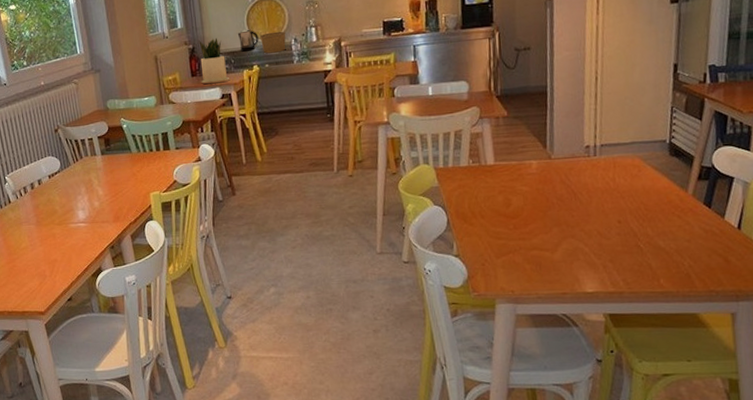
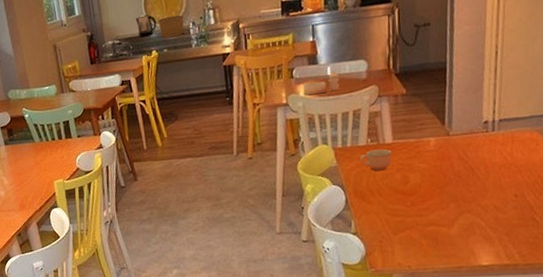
planter: present [199,37,229,85] -> none [97,23,128,72]
sugar bowl: none [404,92,442,115] -> present [302,71,340,96]
cup: none [461,170,494,193] -> present [359,149,392,171]

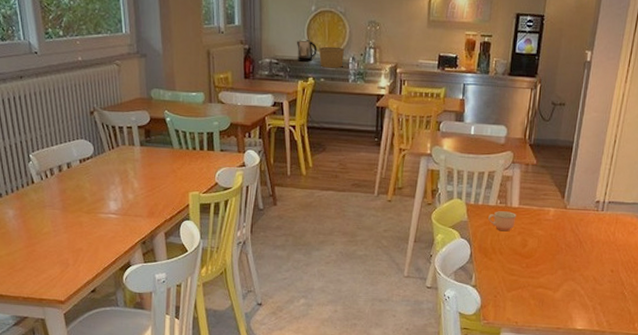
sugar bowl: present [302,71,340,96] -> none [447,132,481,151]

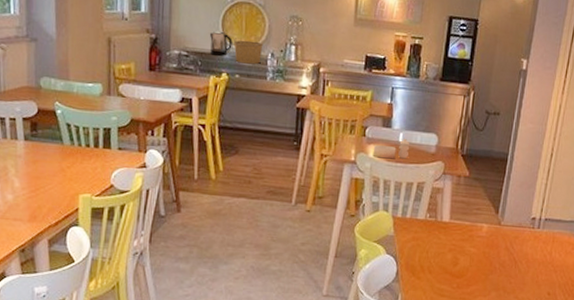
sugar bowl: none [447,132,481,151] -> present [372,139,410,159]
cup: present [487,211,517,232] -> none [416,225,447,248]

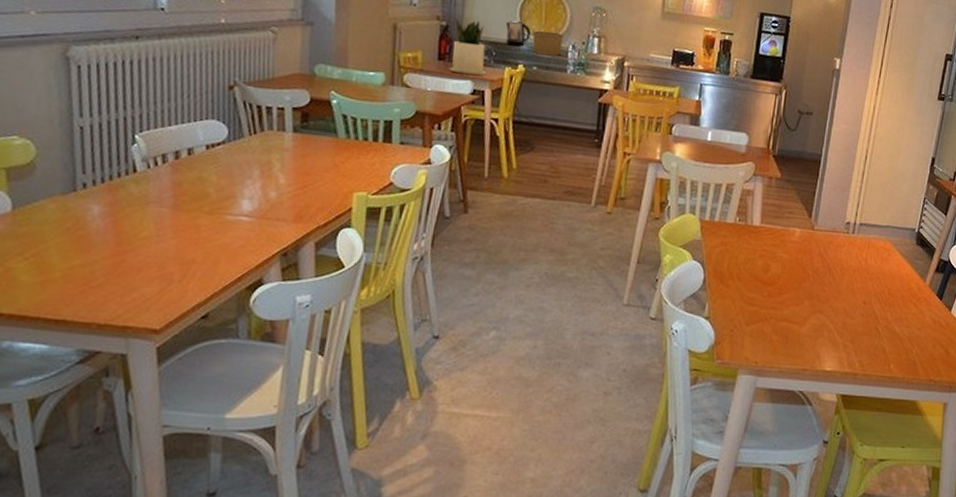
planter: none [159,31,193,85] -> present [449,19,486,76]
sugar bowl: present [372,139,410,159] -> none [679,138,719,159]

